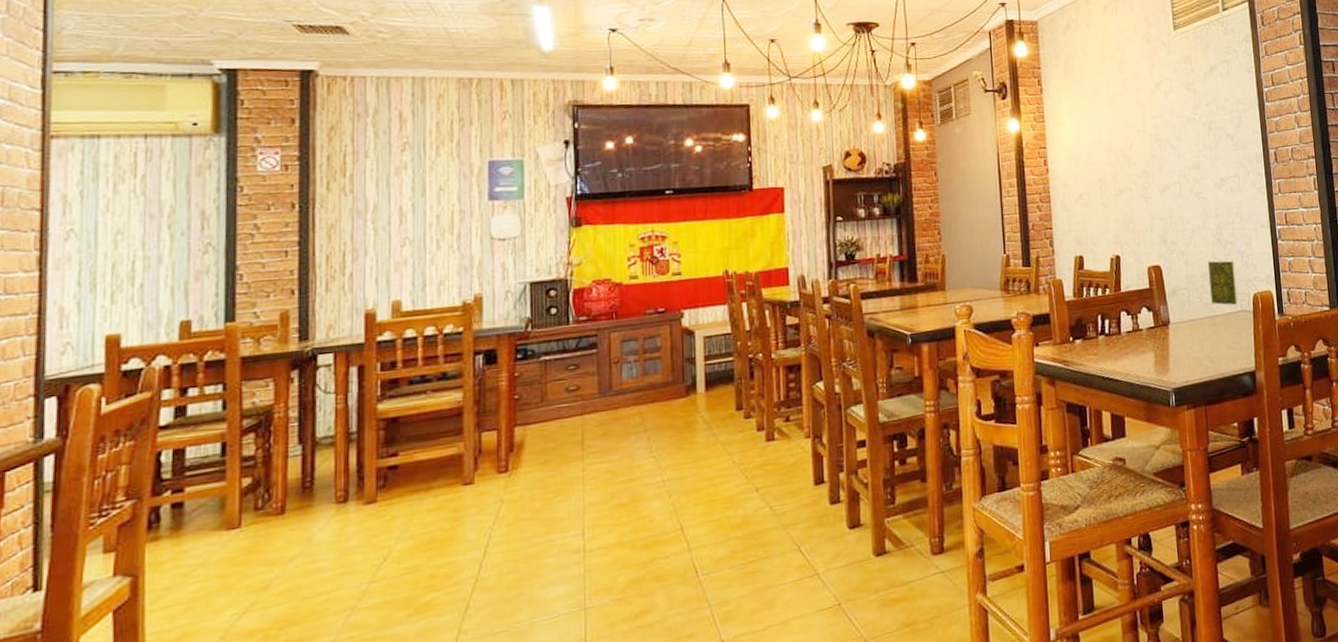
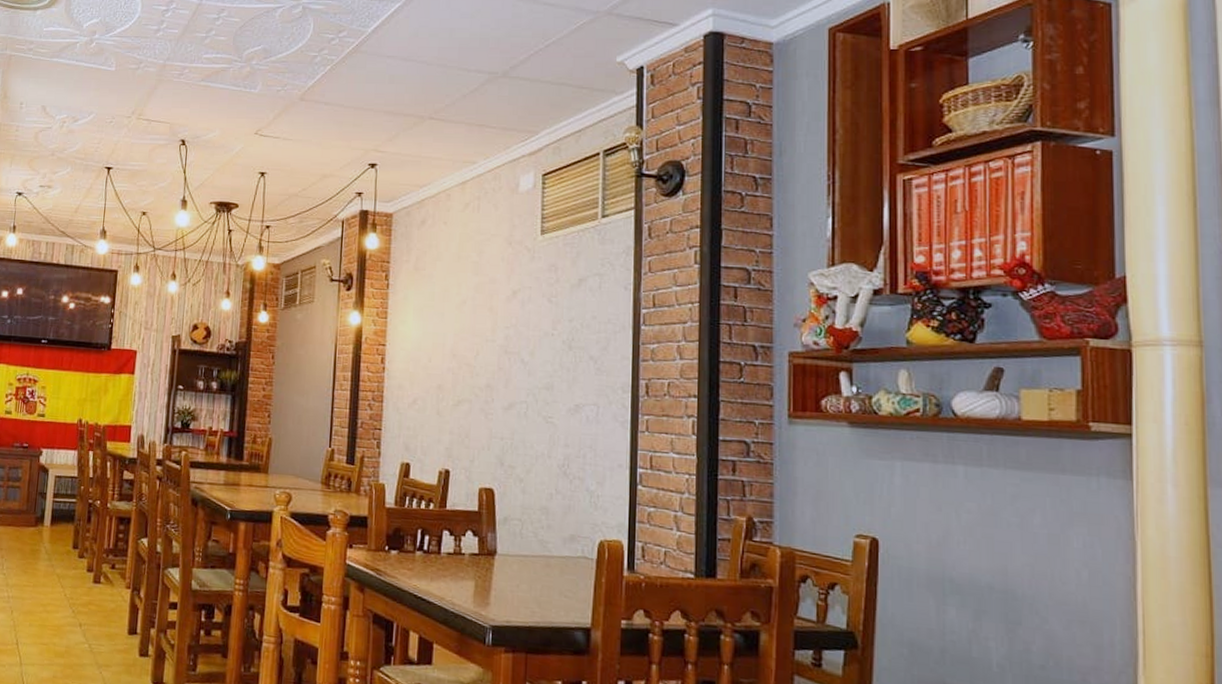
decorative tile: present [1208,260,1238,305] -> none [548,495,580,549]

